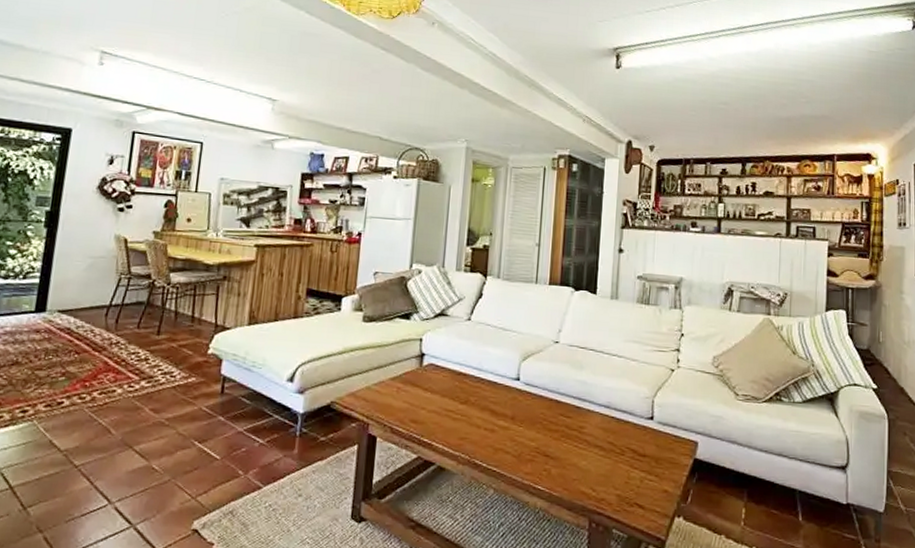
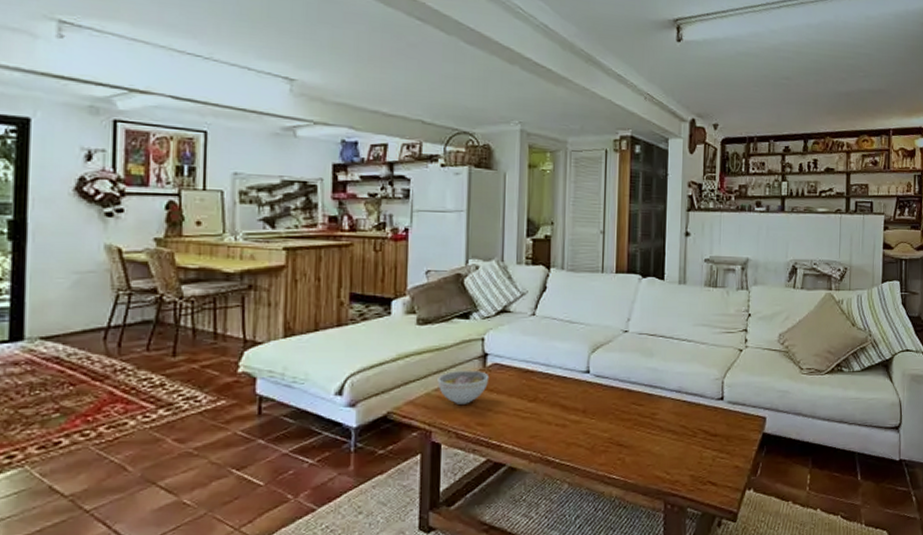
bowl: none [377,367,425,401] -> present [437,370,490,404]

